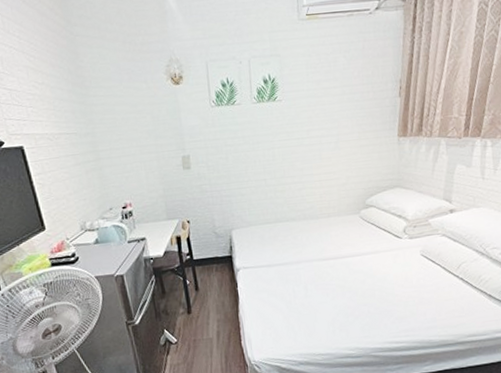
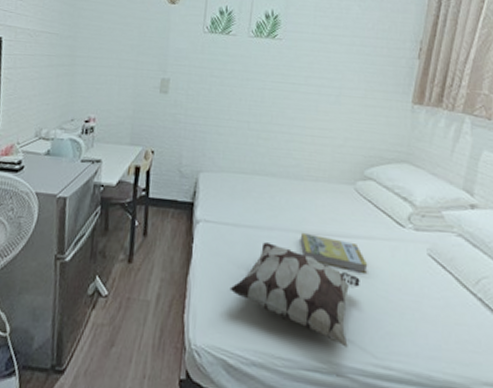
decorative pillow: none [273,273,373,336] -> present [229,242,360,348]
book: none [322,258,377,280] -> present [300,232,368,273]

